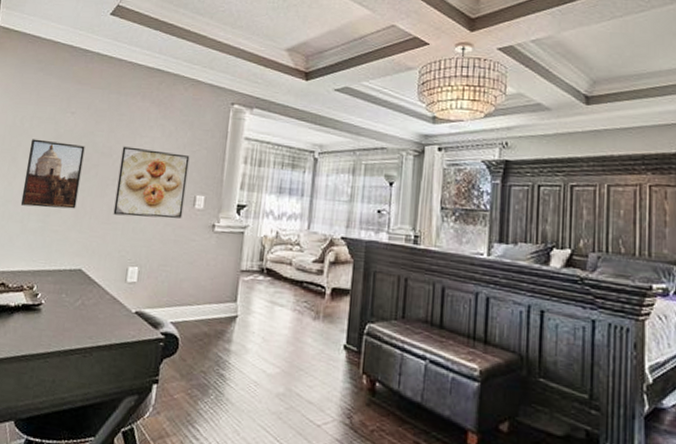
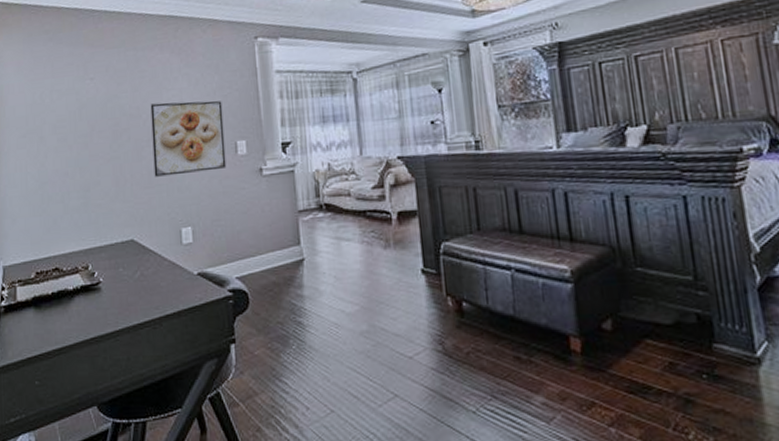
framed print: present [20,139,85,209] -> none [55,111,115,185]

